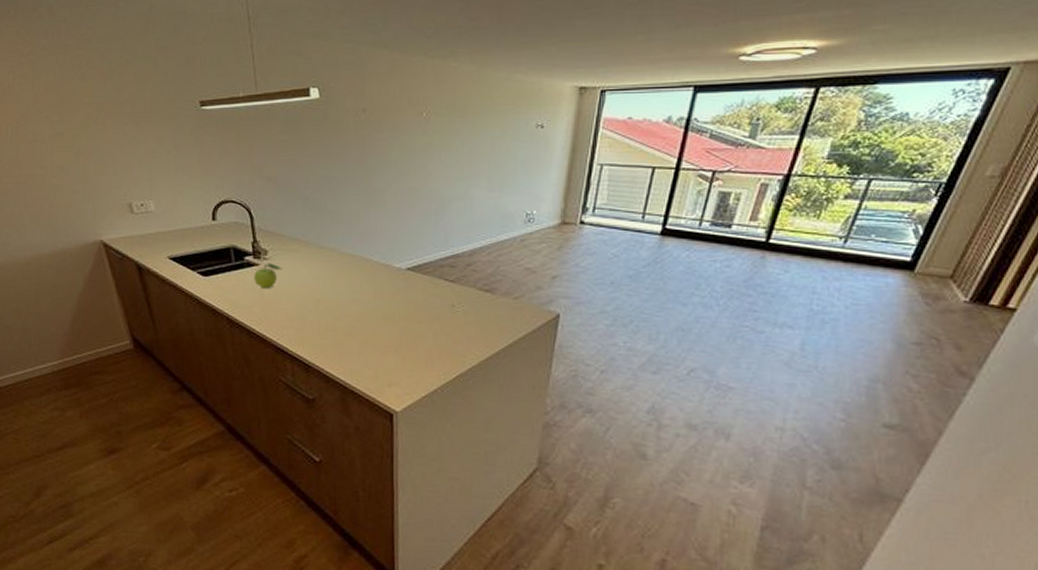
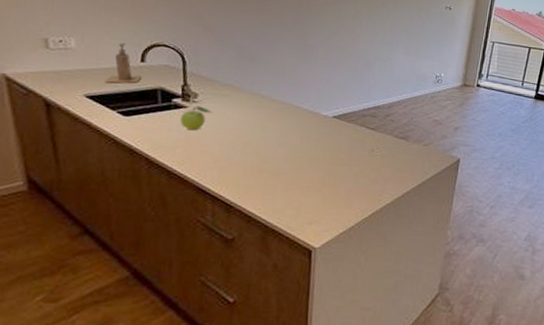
soap dispenser: none [183,202,214,244] -> present [104,43,141,84]

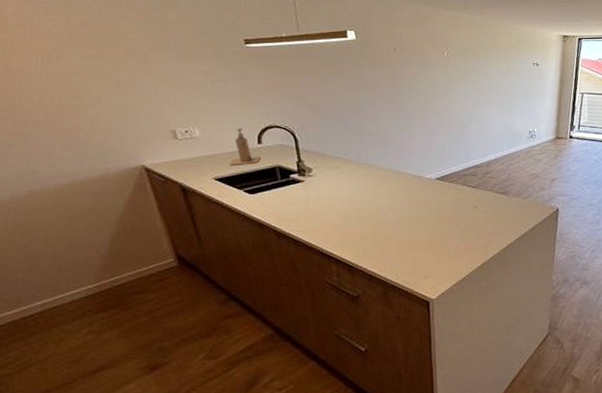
fruit: present [180,106,213,131] -> none [300,179,327,202]

